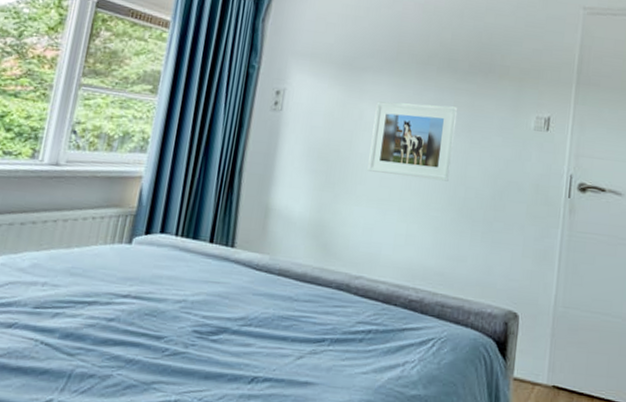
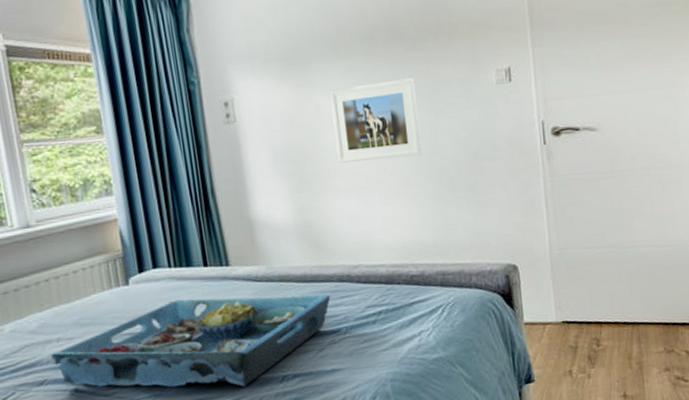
serving tray: none [29,270,325,379] -> present [51,294,331,388]

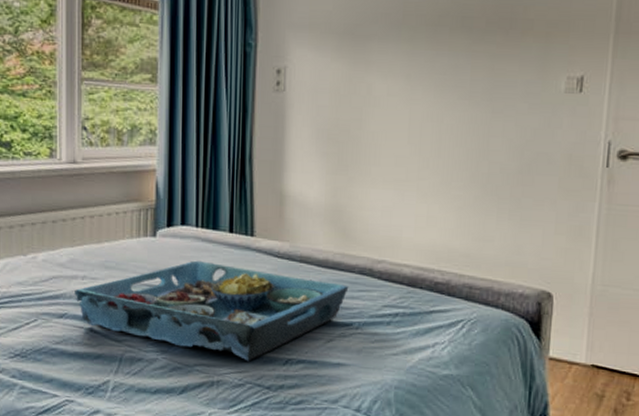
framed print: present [330,78,422,163] -> none [381,72,475,157]

